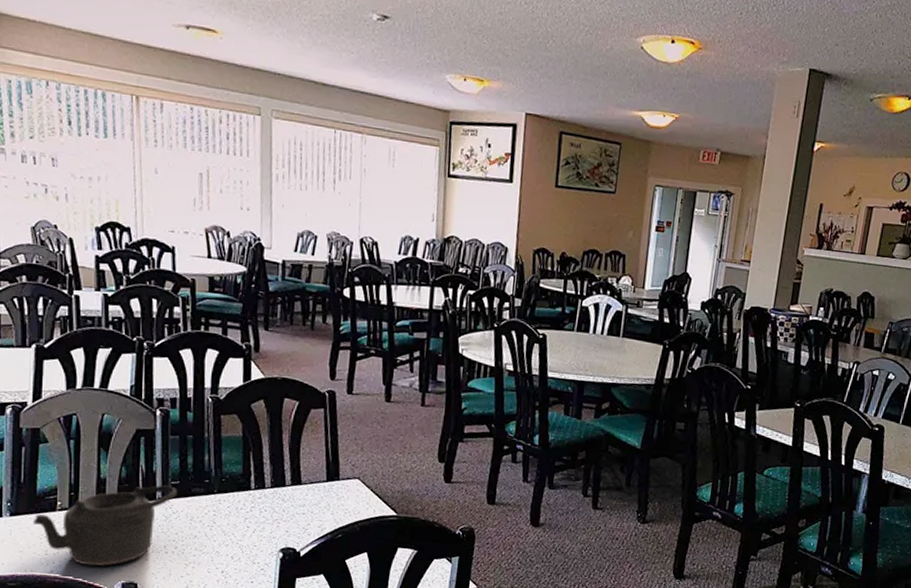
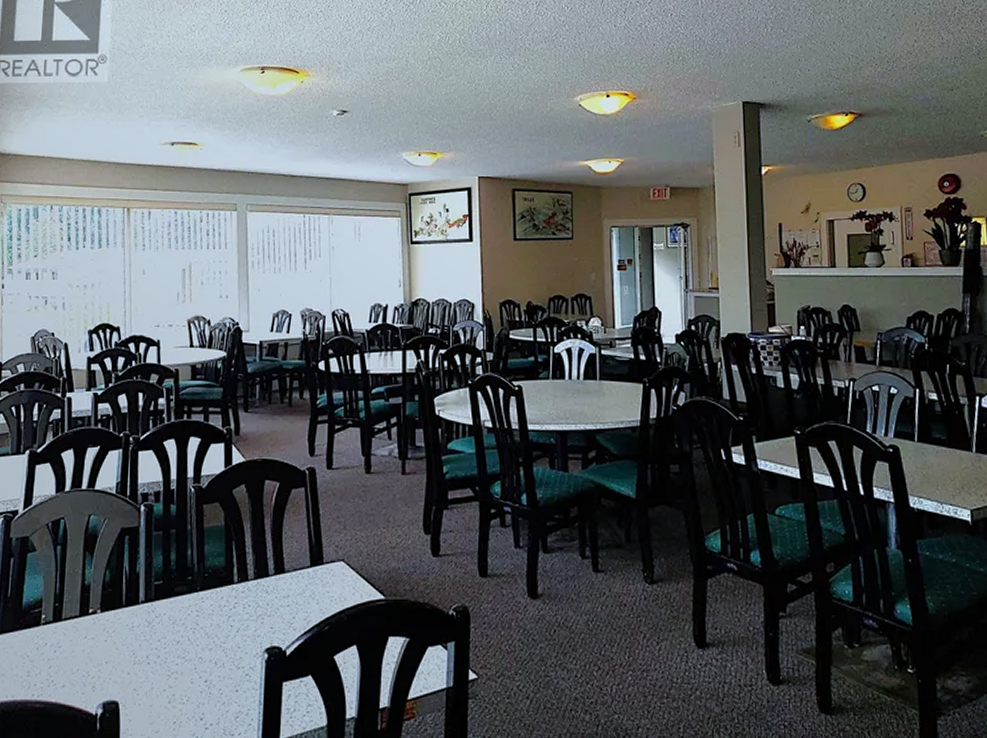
teapot: present [32,485,177,567] -> none [16,587,160,686]

